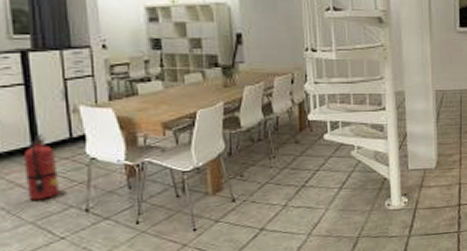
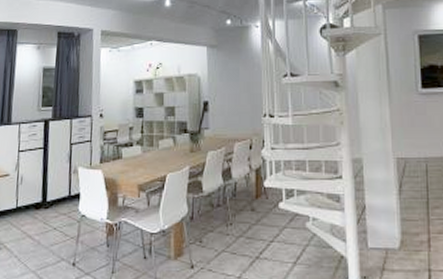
fire extinguisher: present [24,134,59,200] -> none [34,191,57,251]

